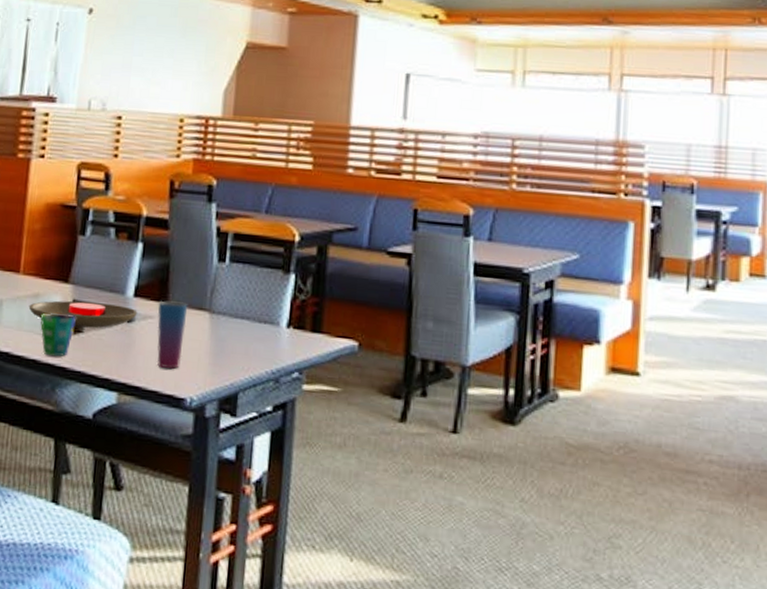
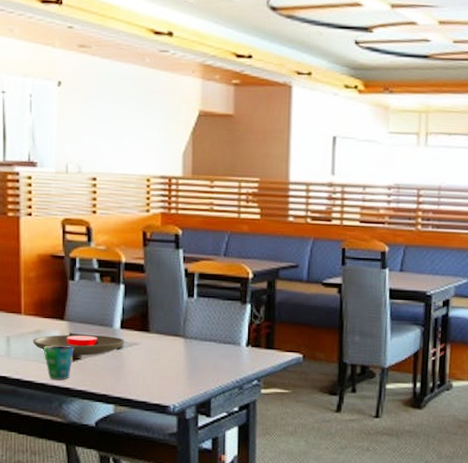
cup: present [156,300,188,370] -> none [141,330,166,384]

